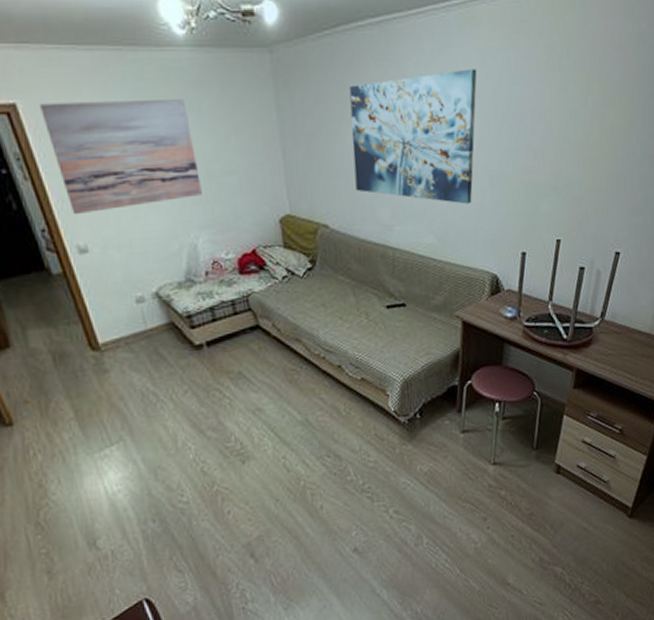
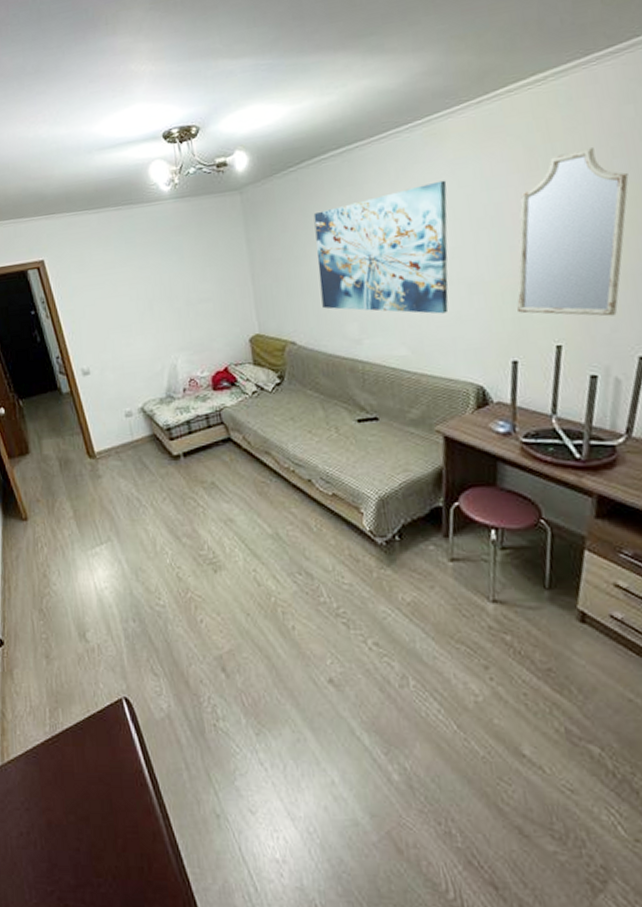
wall art: present [40,99,202,215] -> none [60,242,181,344]
home mirror: none [529,56,622,215] -> present [517,148,629,317]

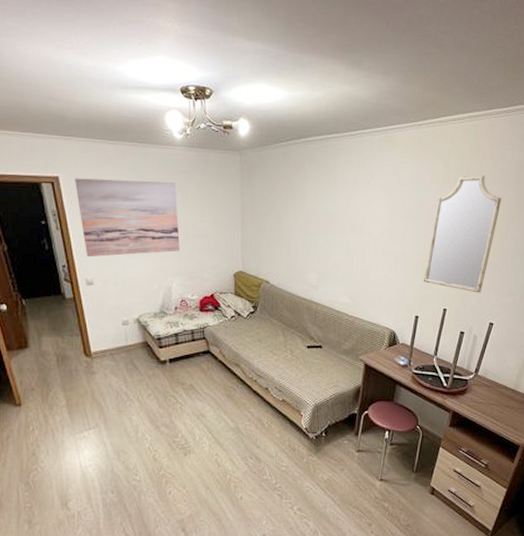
wall art: none [60,242,181,344] -> present [75,178,180,258]
wall art: present [313,180,449,314] -> none [293,177,391,276]

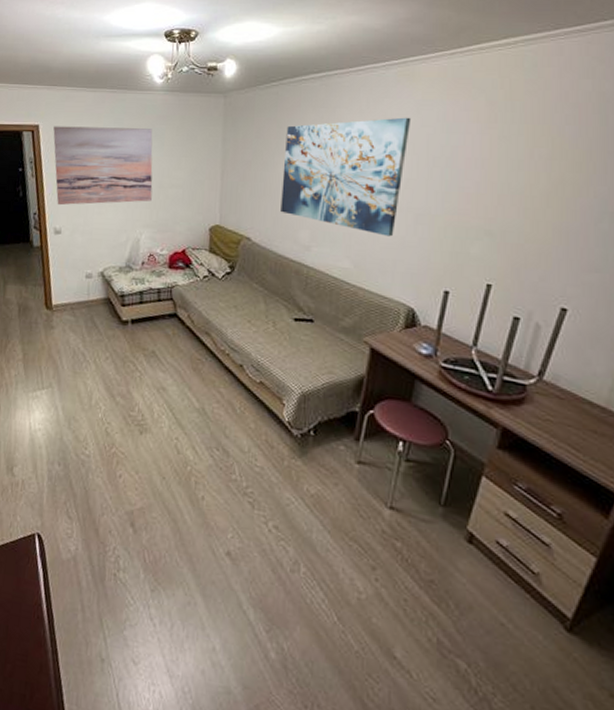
wall art: none [293,177,391,276] -> present [280,117,412,237]
home mirror: present [424,175,502,293] -> none [457,112,577,267]

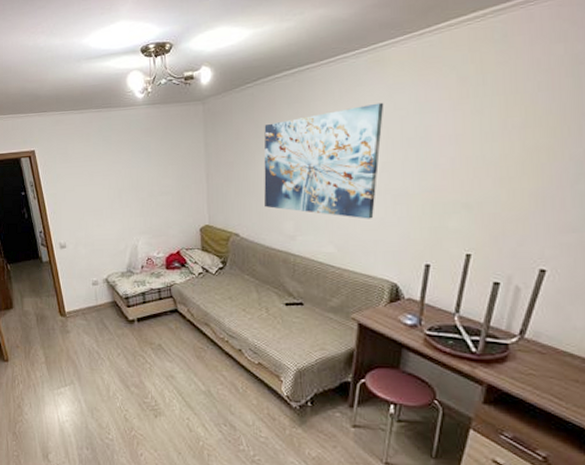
wall art: present [53,126,153,206] -> none [48,142,144,222]

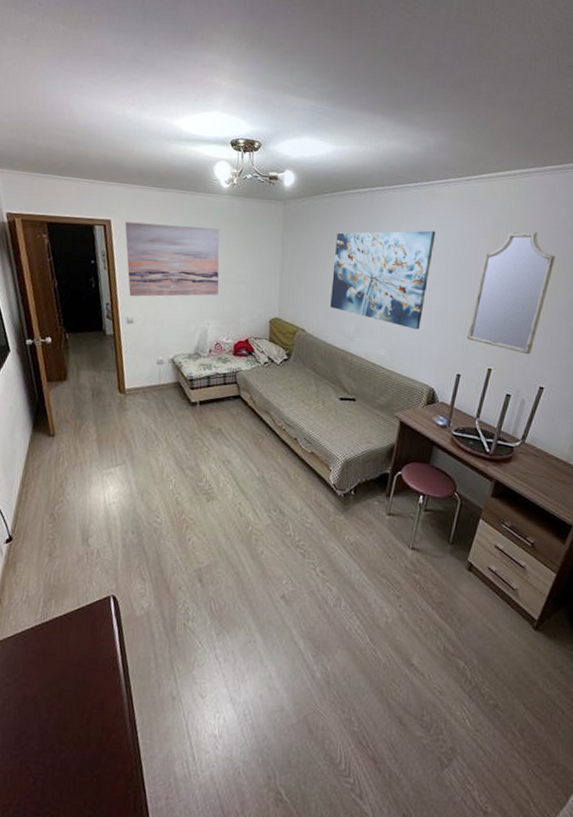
wall art: none [48,142,144,222] -> present [125,222,220,297]
home mirror: none [435,81,551,232] -> present [467,231,556,355]

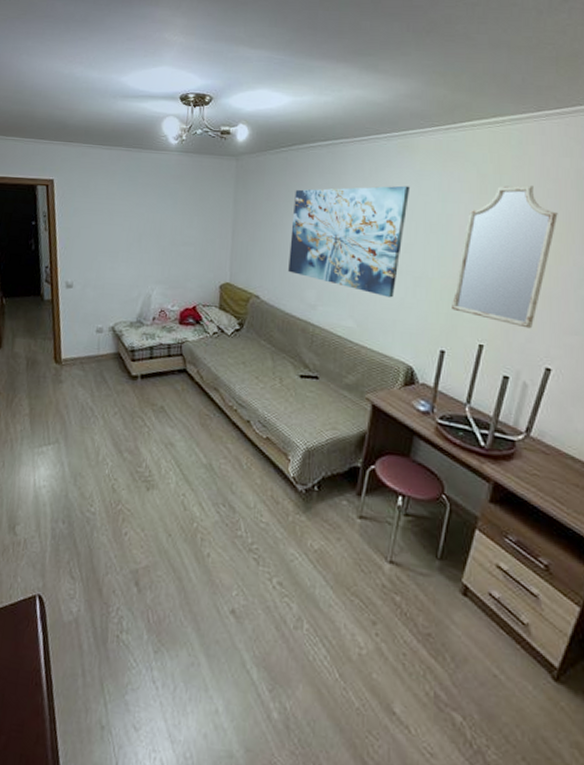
wall art: present [125,222,220,297] -> none [67,181,167,260]

